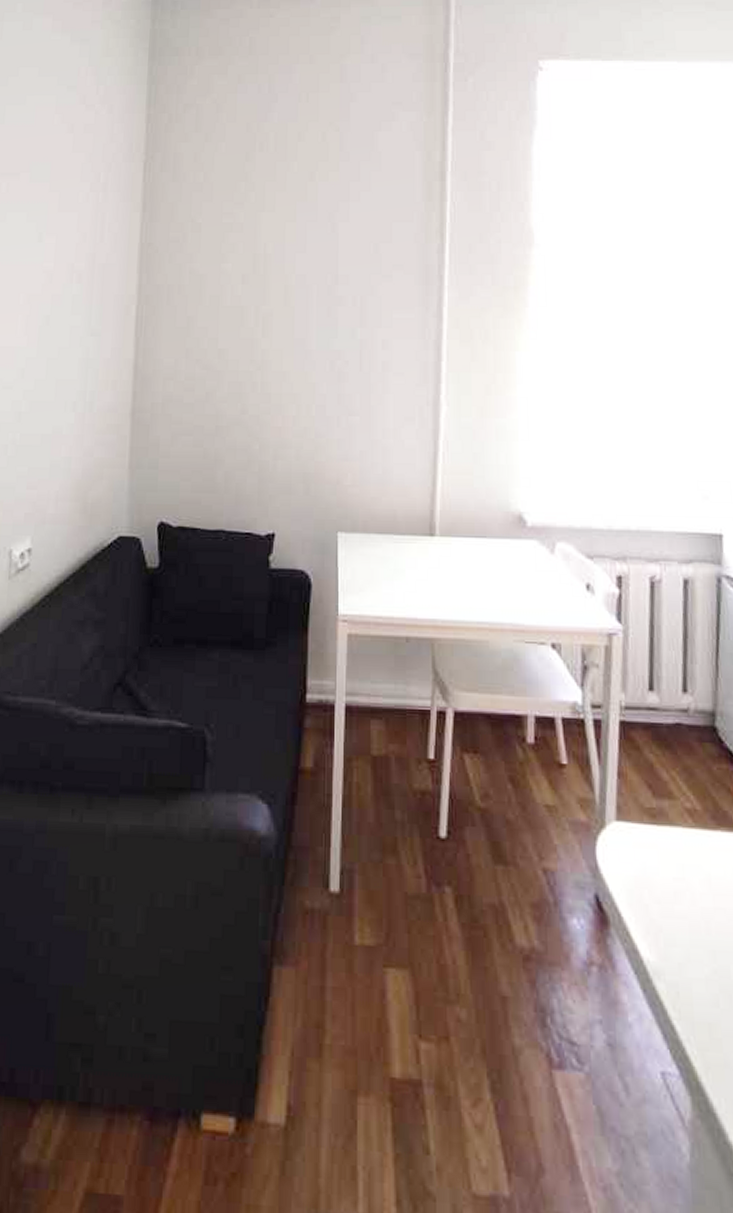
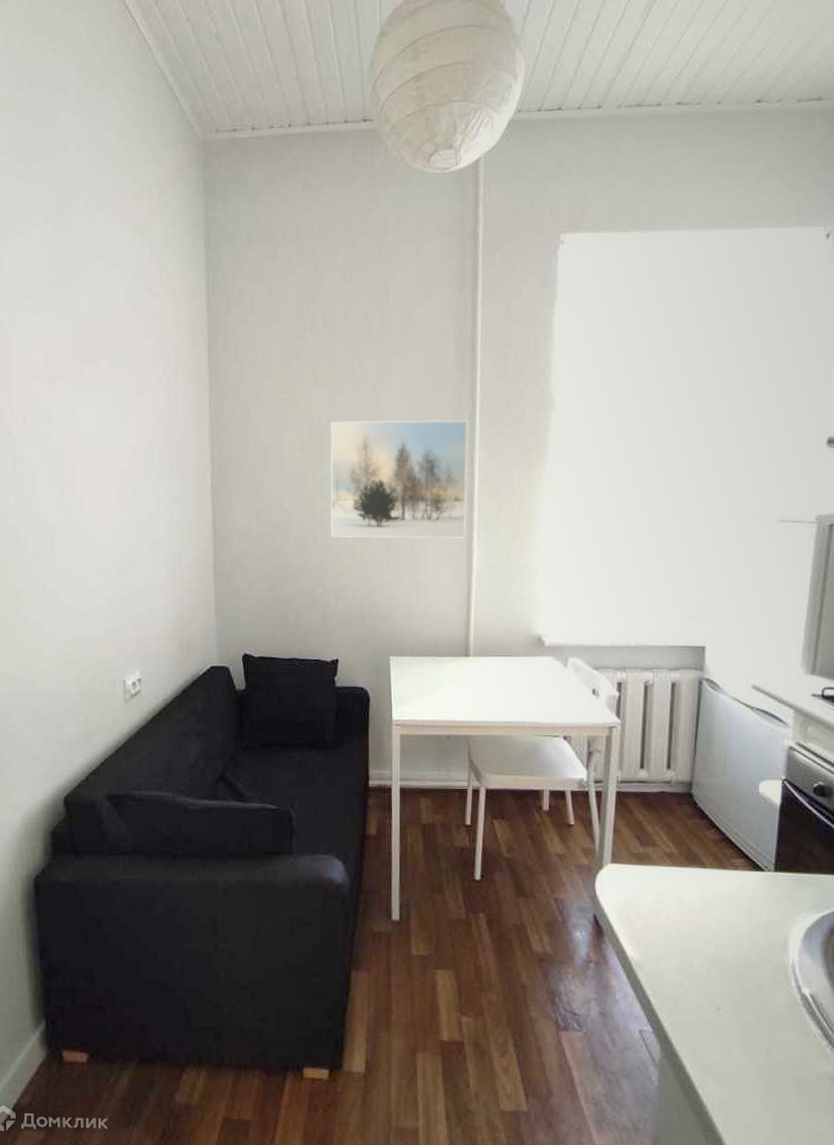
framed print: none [273,251,436,391] -> present [330,420,469,539]

